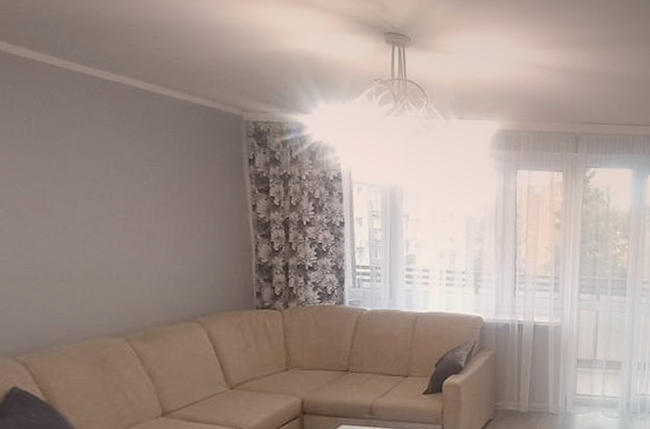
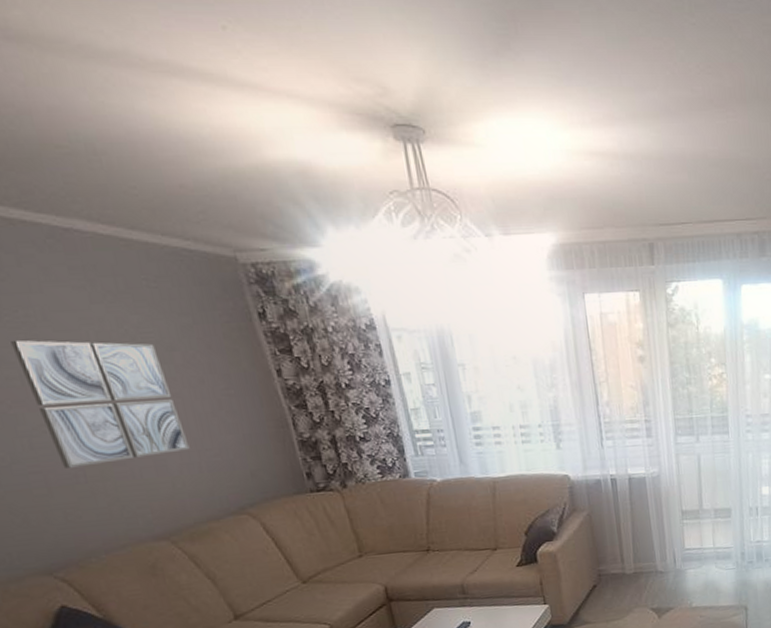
wall art: none [44,161,164,268] -> present [11,340,190,468]

